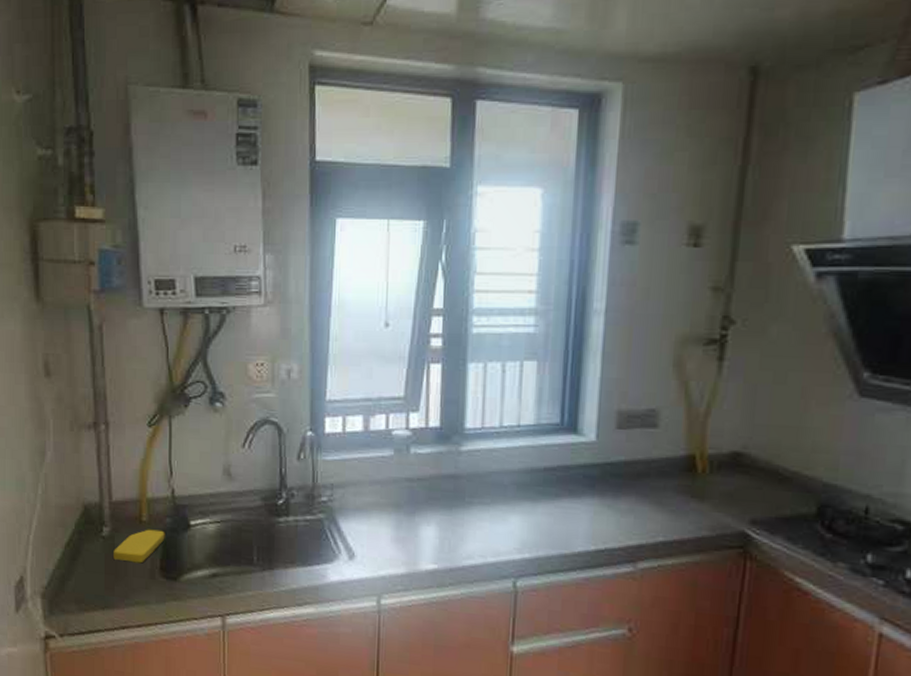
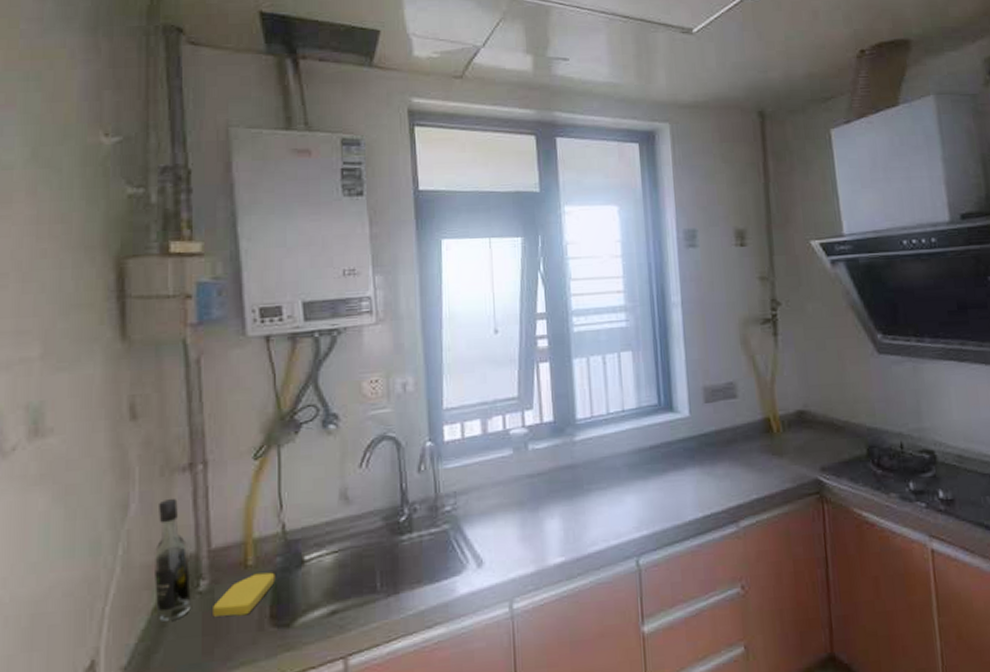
bottle: none [66,451,96,557] -> present [153,498,191,623]

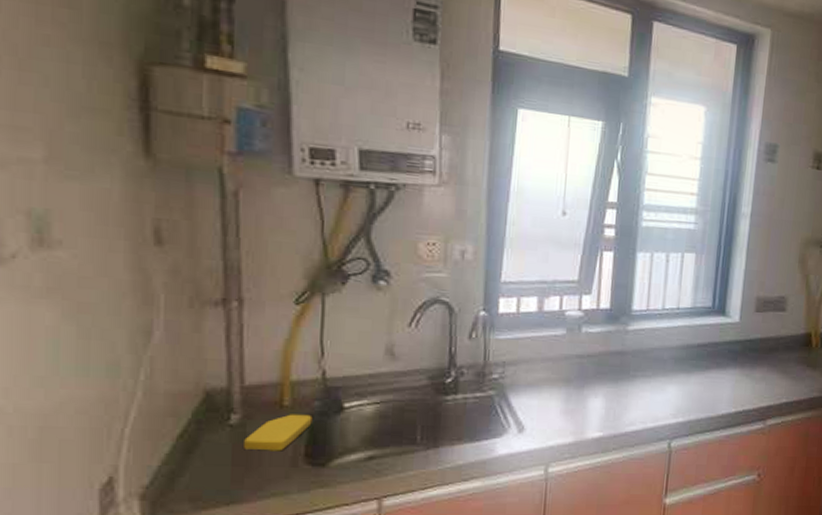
bottle: present [153,498,191,623] -> none [180,330,221,450]

